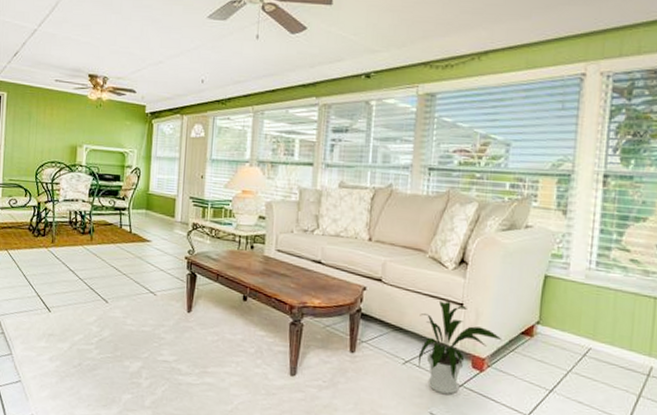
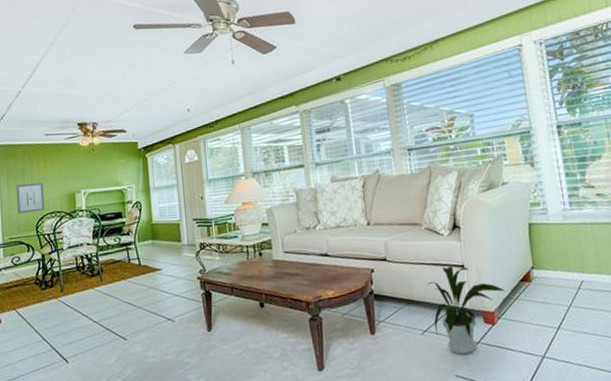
wall art: none [20,127,48,159] -> present [15,182,45,214]

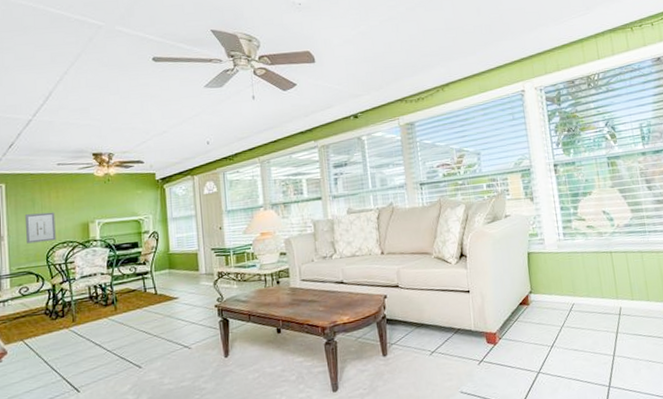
house plant: present [427,266,505,355] -> none [436,292,506,373]

